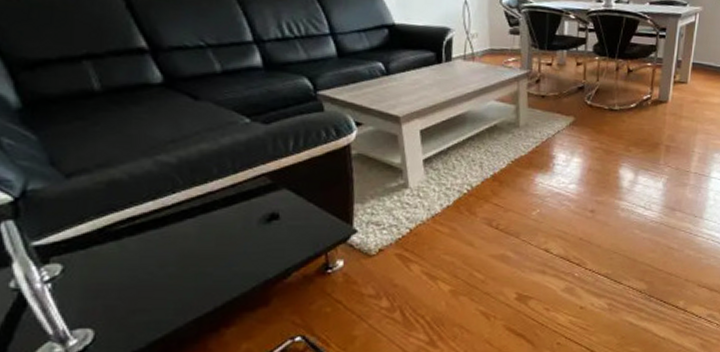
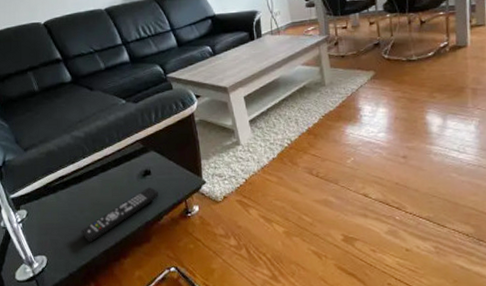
remote control: none [158,234,289,308] -> present [81,186,159,242]

